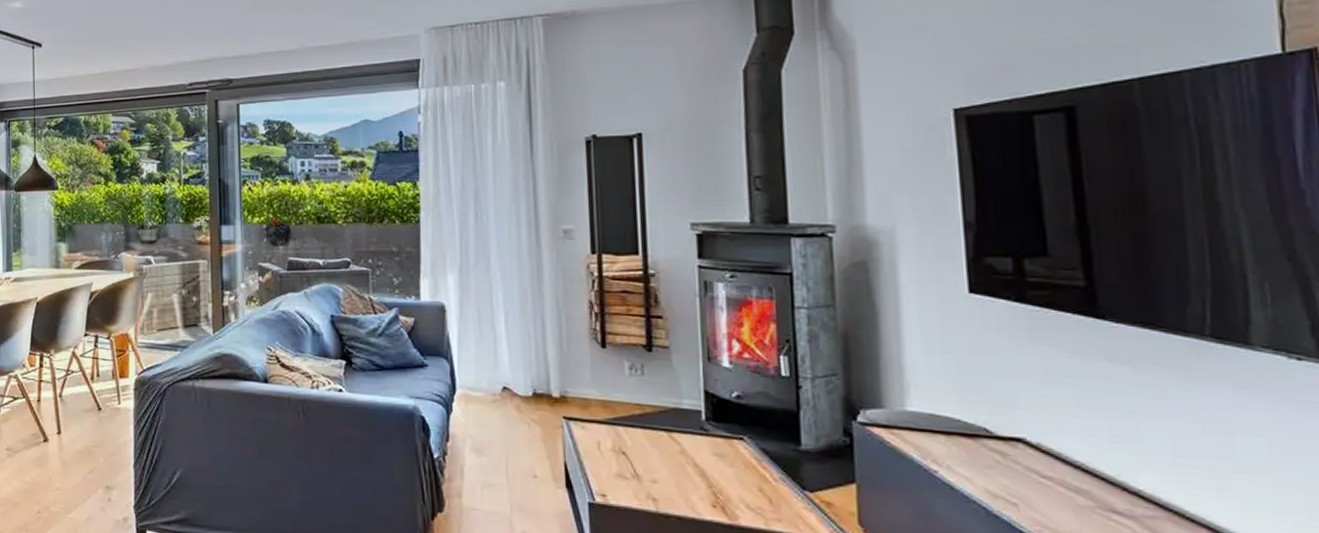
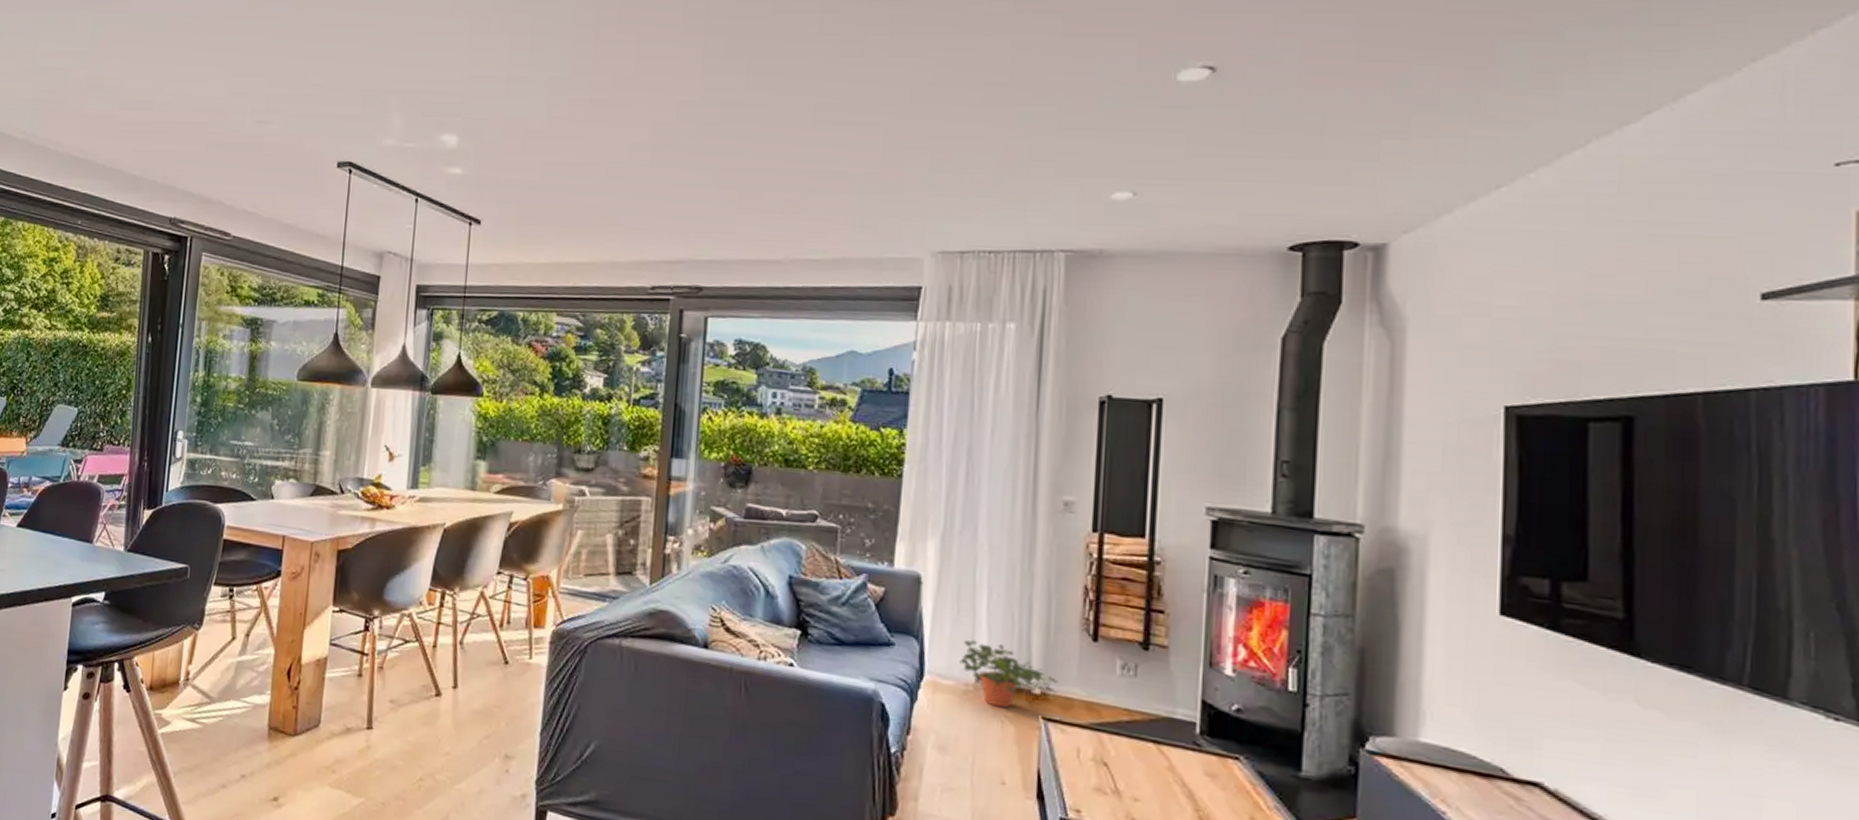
potted plant: none [486,356,575,412] -> present [959,639,1058,708]

